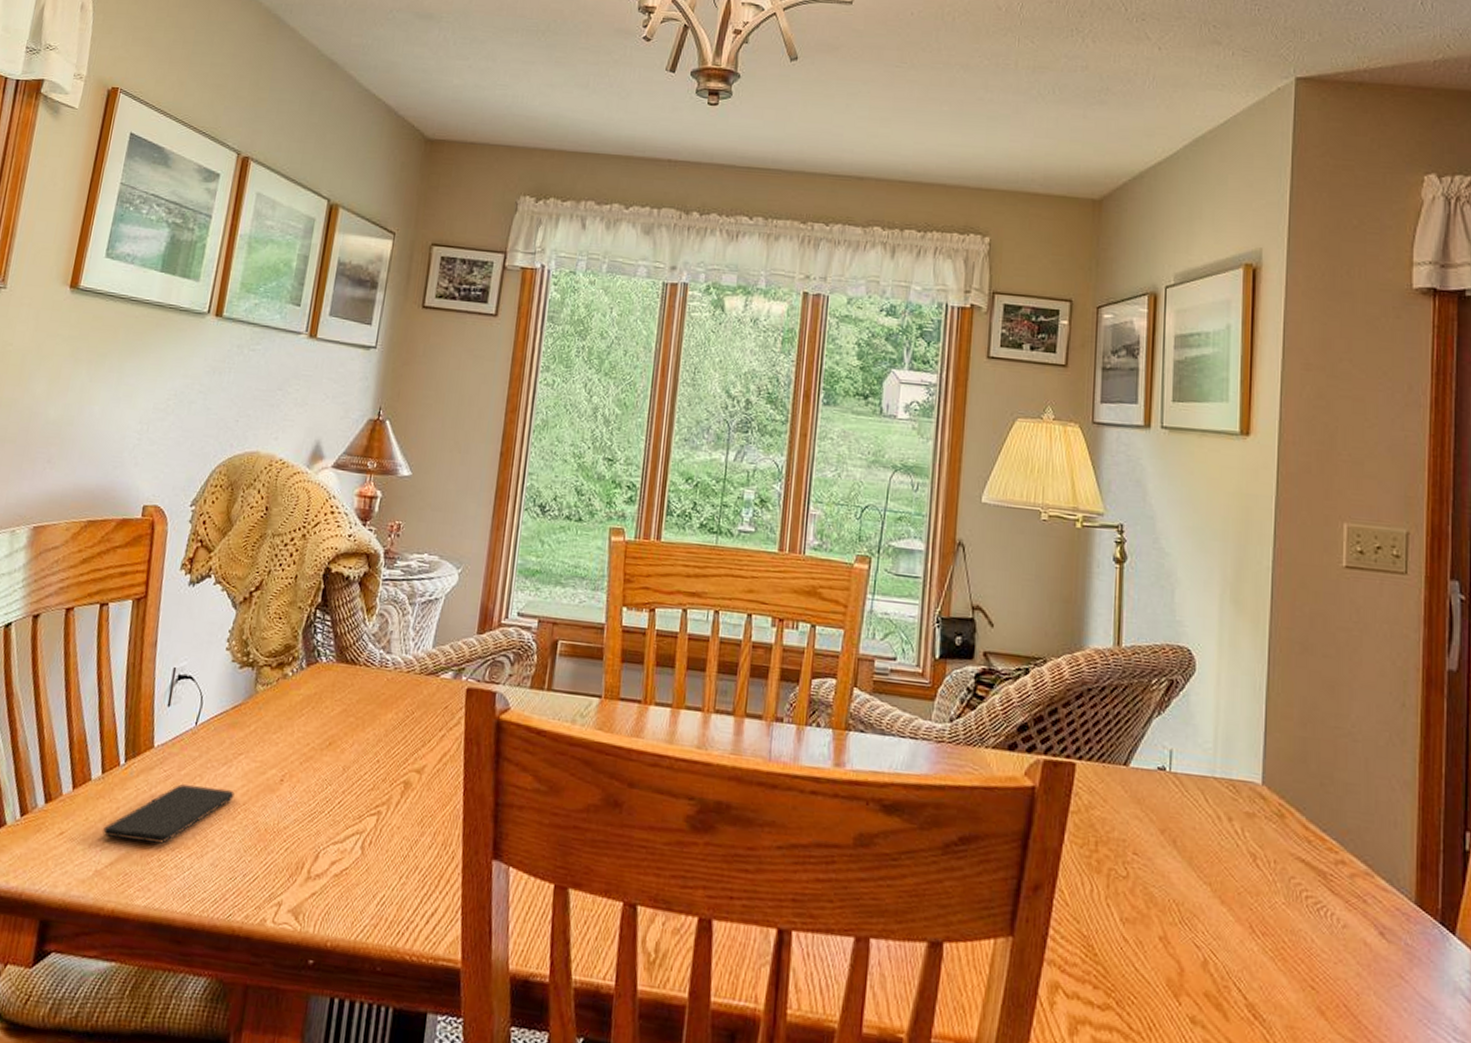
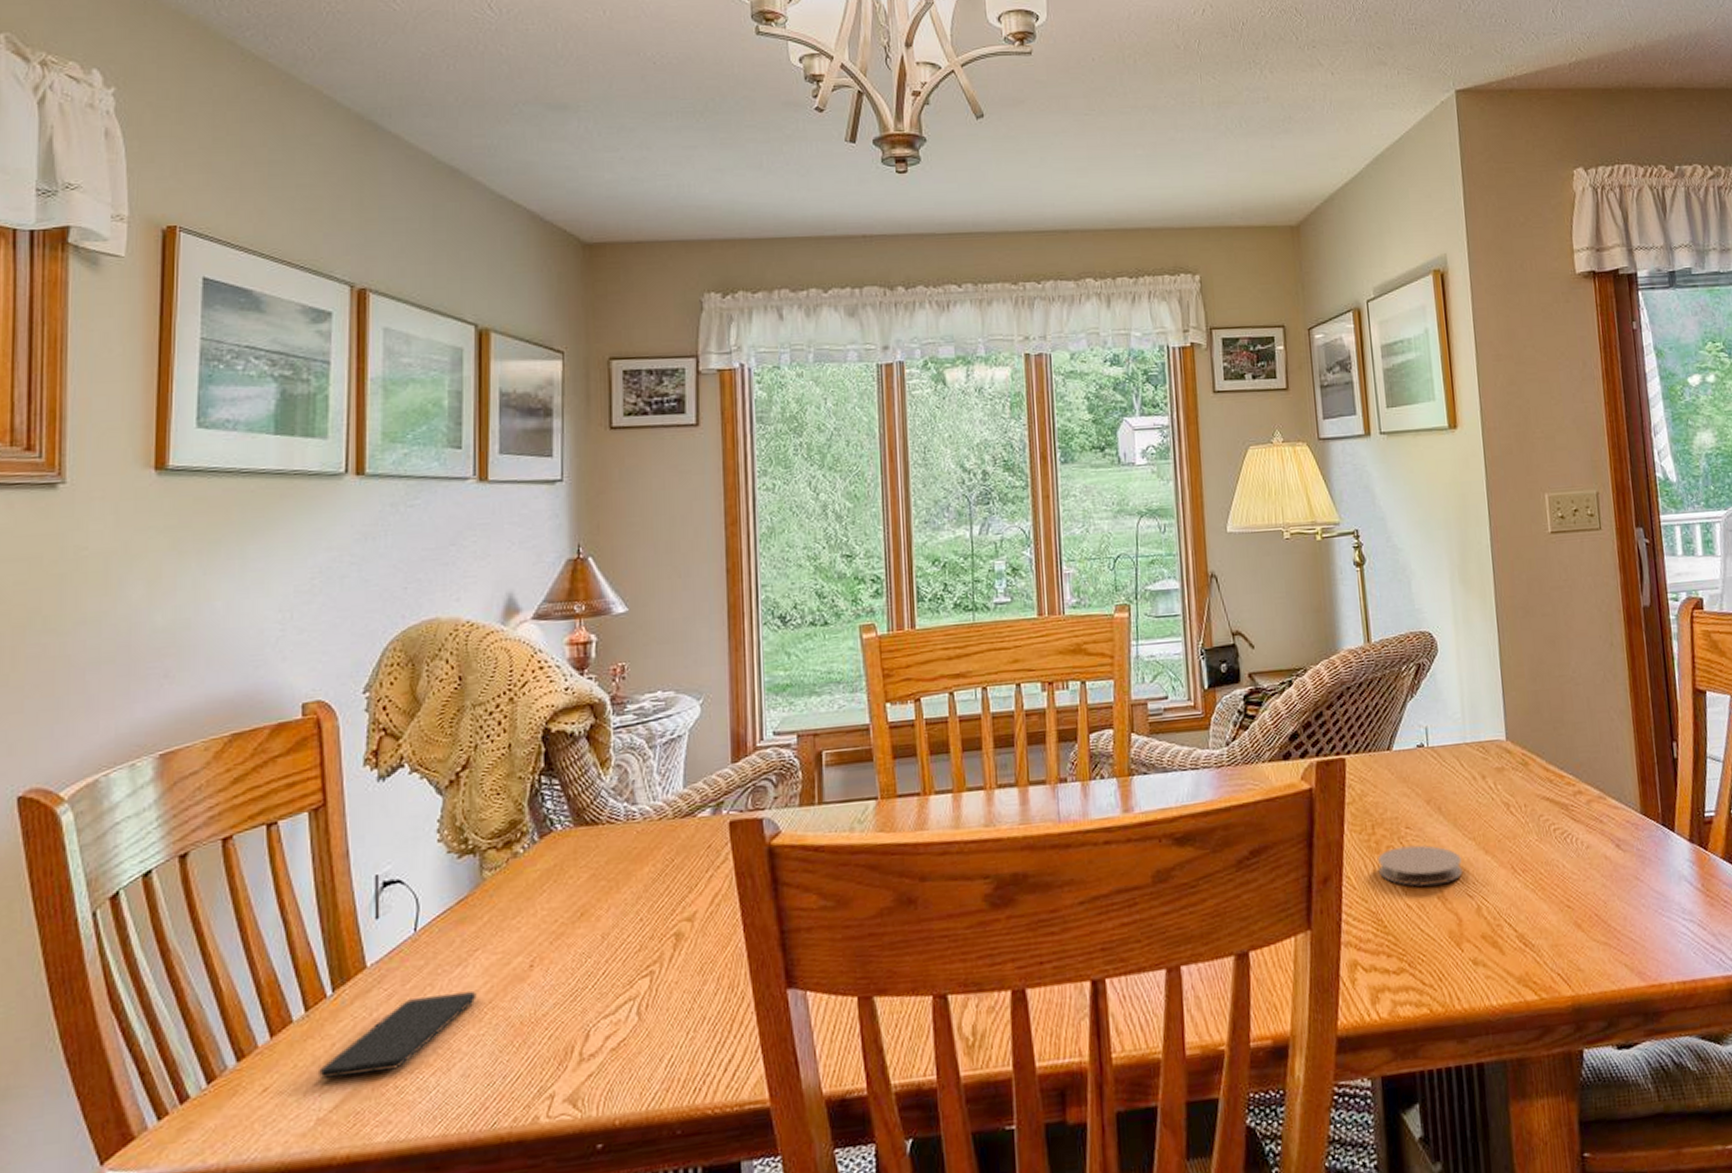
coaster: none [1096,872,1192,925] -> present [1378,845,1463,887]

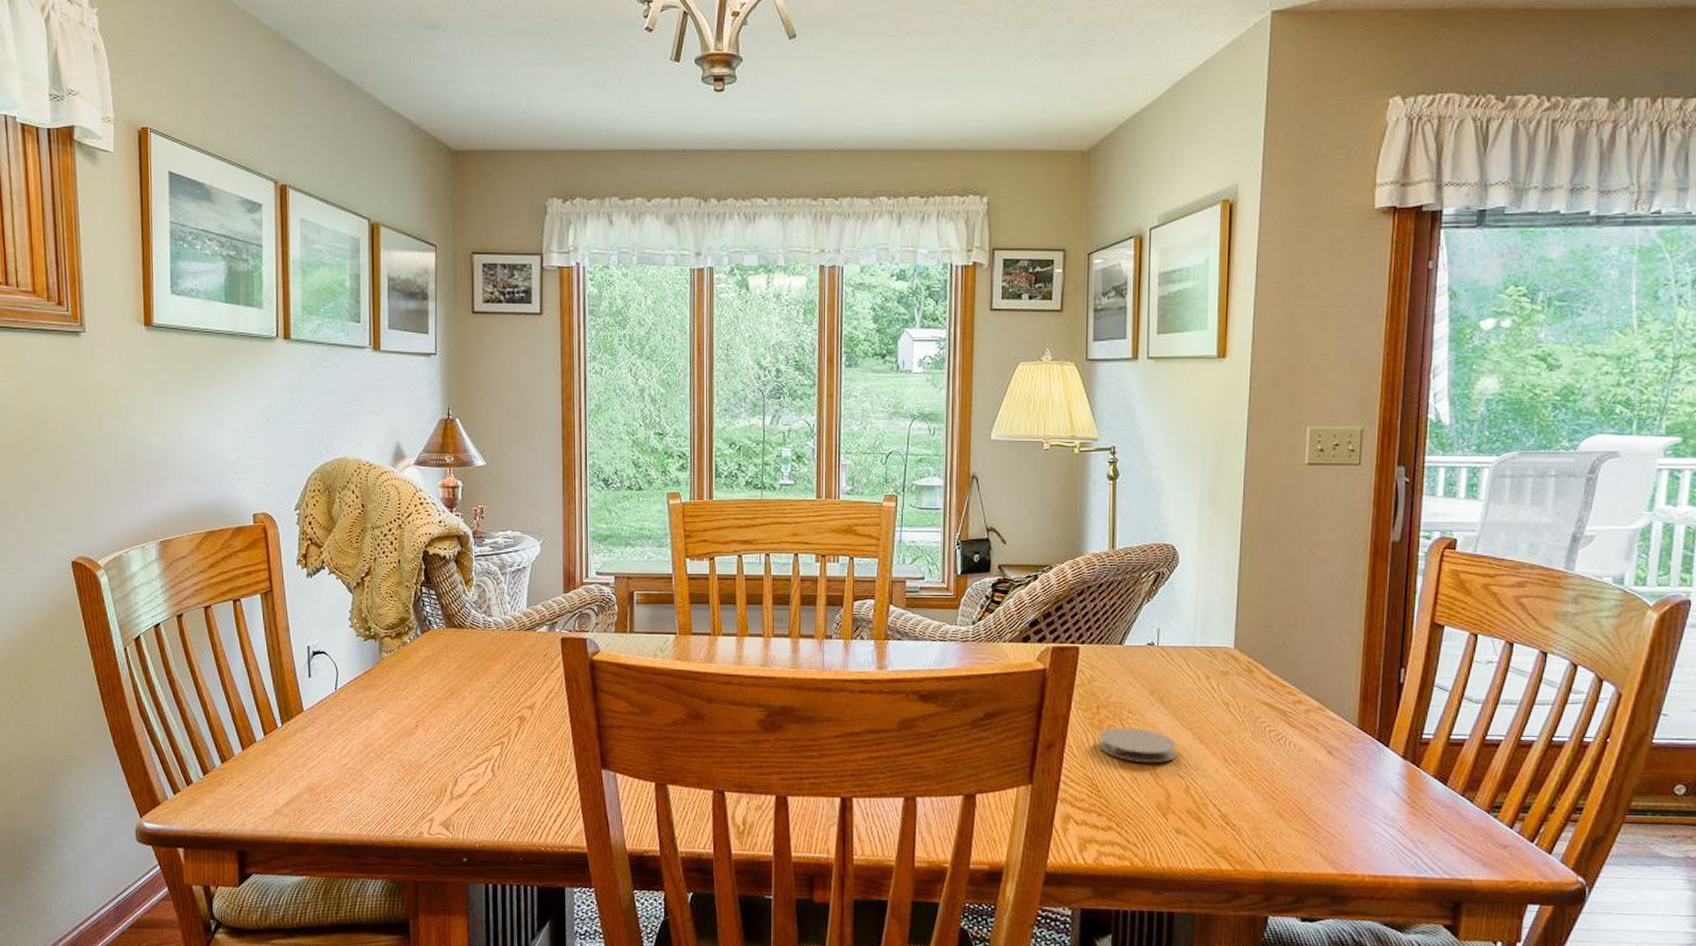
smartphone: present [319,991,477,1079] -> none [275,736,379,784]

